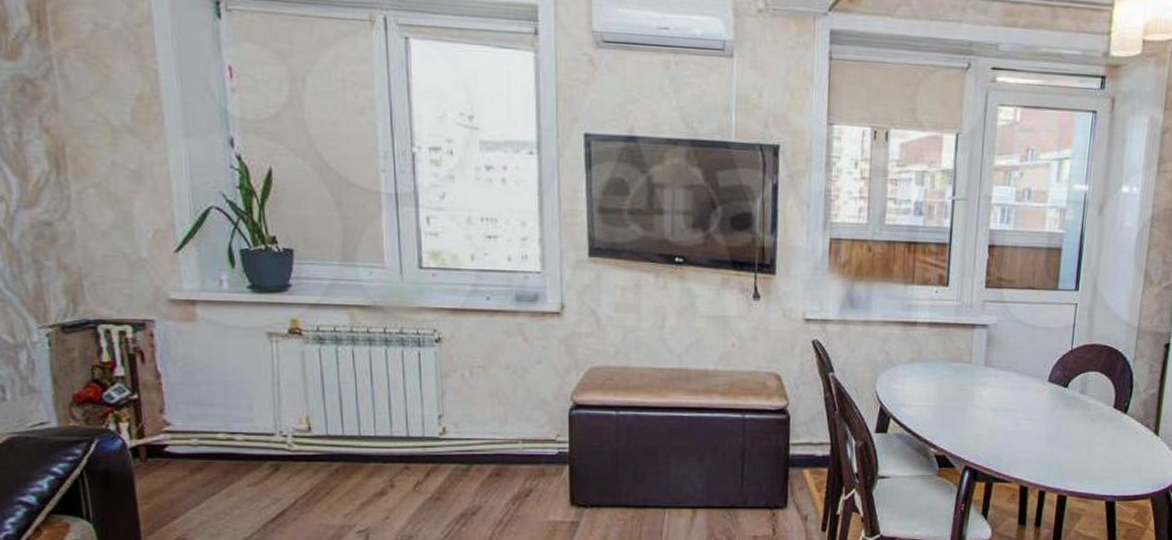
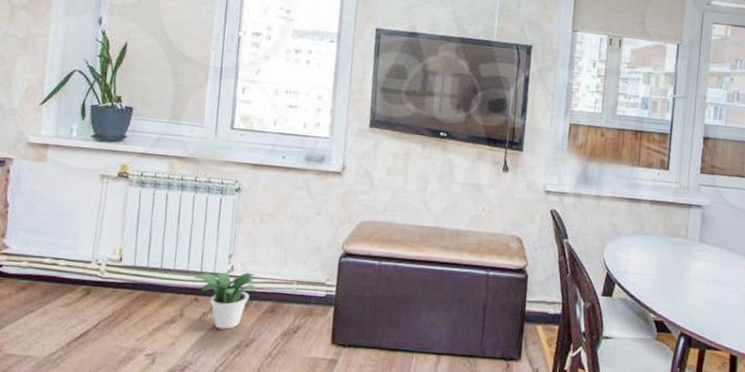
potted plant: none [399,434,476,498] -> present [193,272,257,330]

